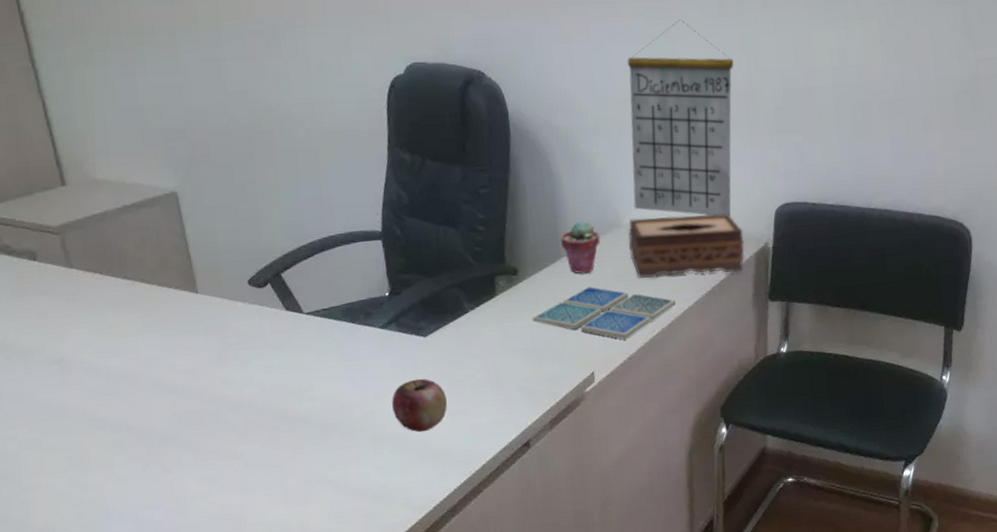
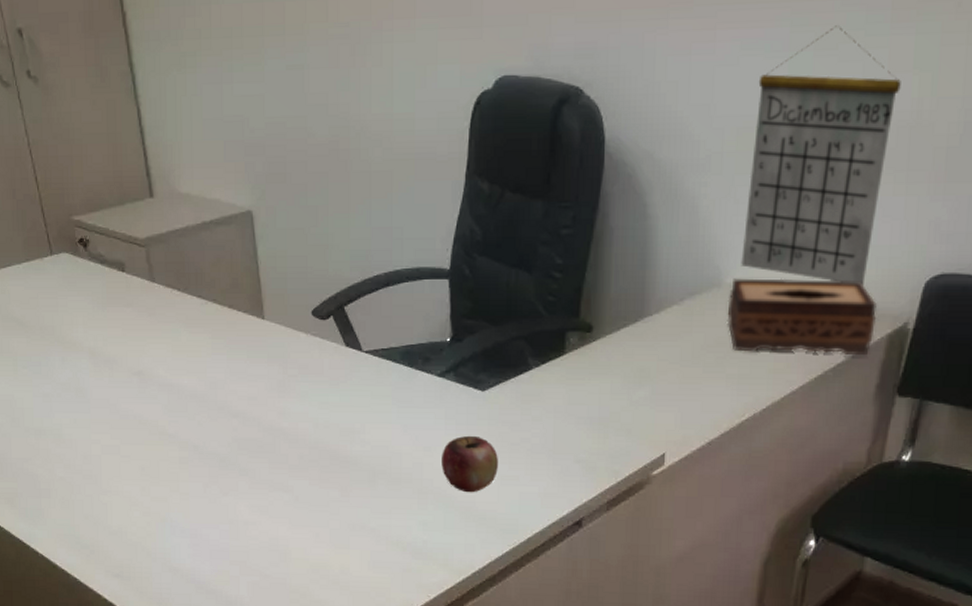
drink coaster: present [532,286,677,340] -> none [602,355,777,422]
potted succulent: present [560,221,600,274] -> none [646,276,694,339]

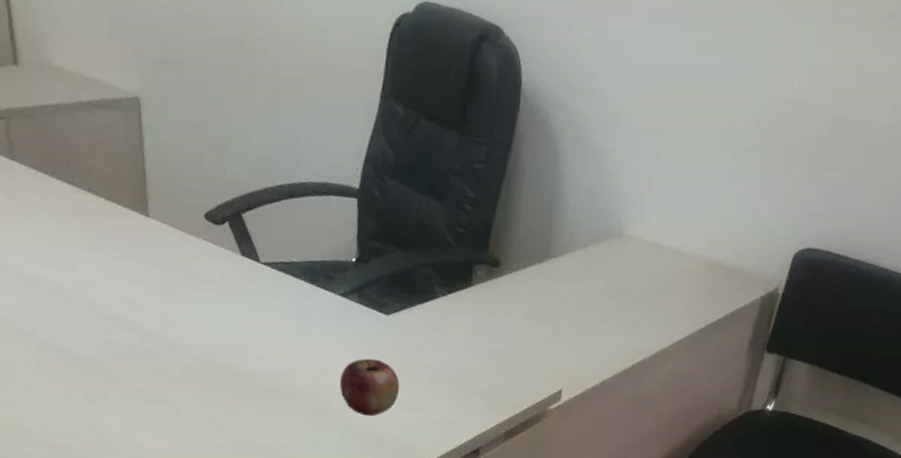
tissue box: present [726,278,877,356] -> none [624,231,754,314]
calendar: present [741,25,901,285] -> none [640,12,785,251]

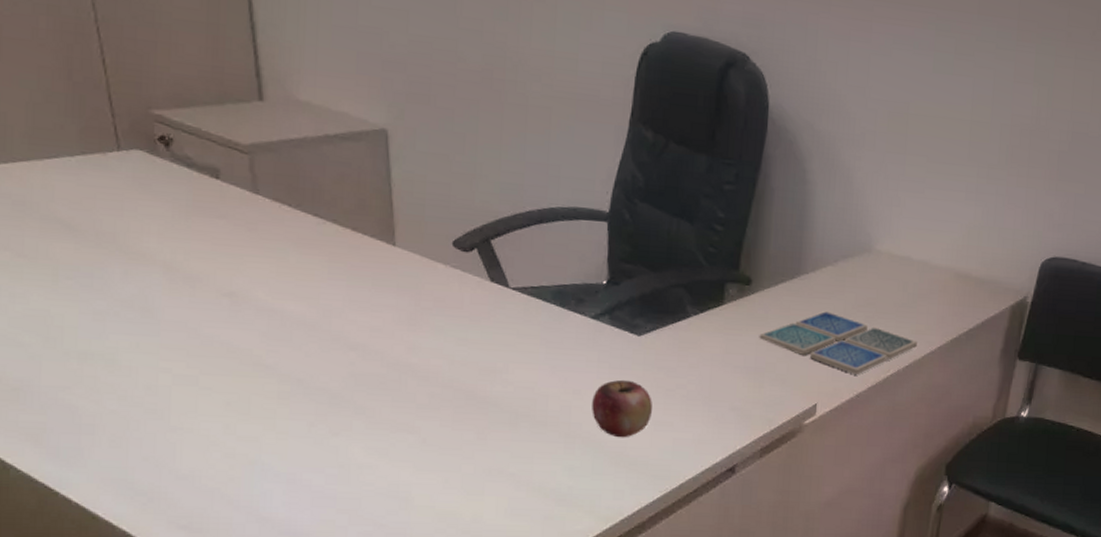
drink coaster: none [506,296,666,362] -> present [759,311,918,375]

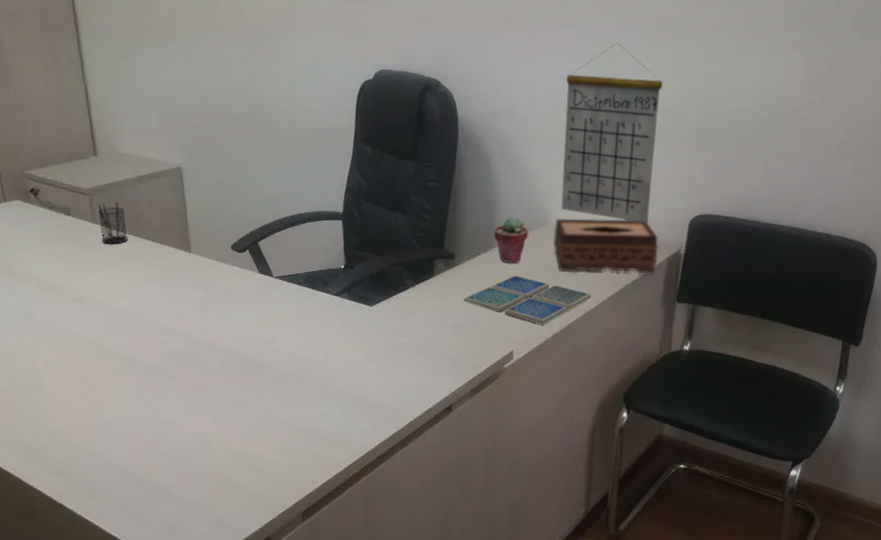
pencil holder: none [259,161,304,225] -> present [96,199,128,245]
apple: present [592,379,653,438] -> none [339,341,385,388]
potted succulent: none [803,238,847,297] -> present [493,217,529,264]
tissue box: none [875,246,1002,323] -> present [553,218,658,274]
calendar: none [889,35,1024,261] -> present [561,43,663,223]

